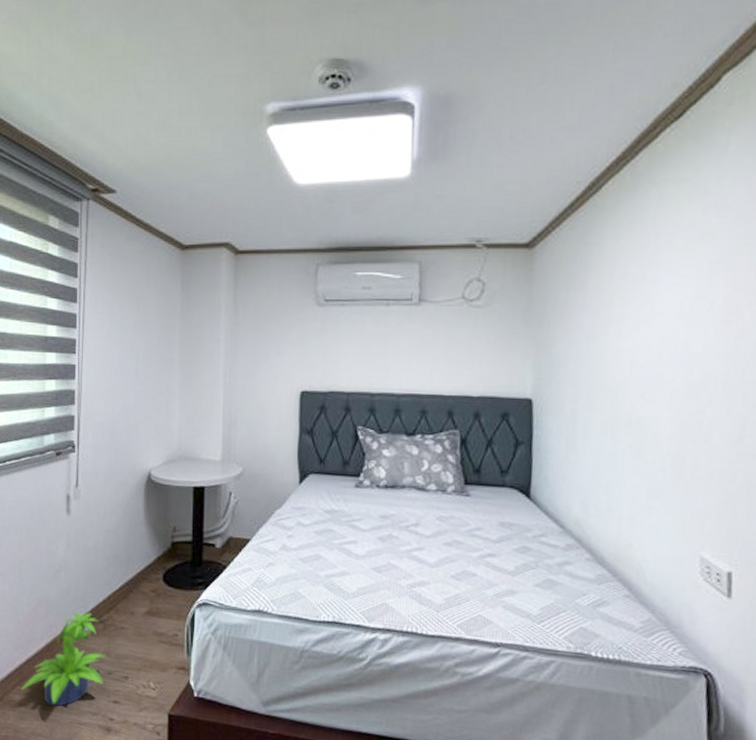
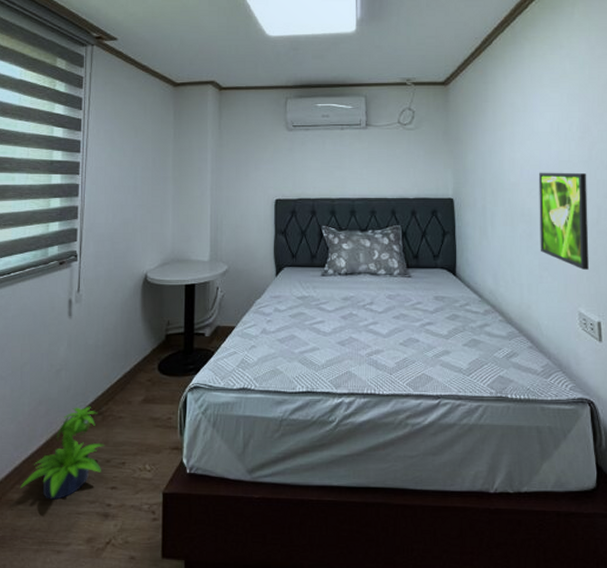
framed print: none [650,368,730,503] -> present [539,172,589,270]

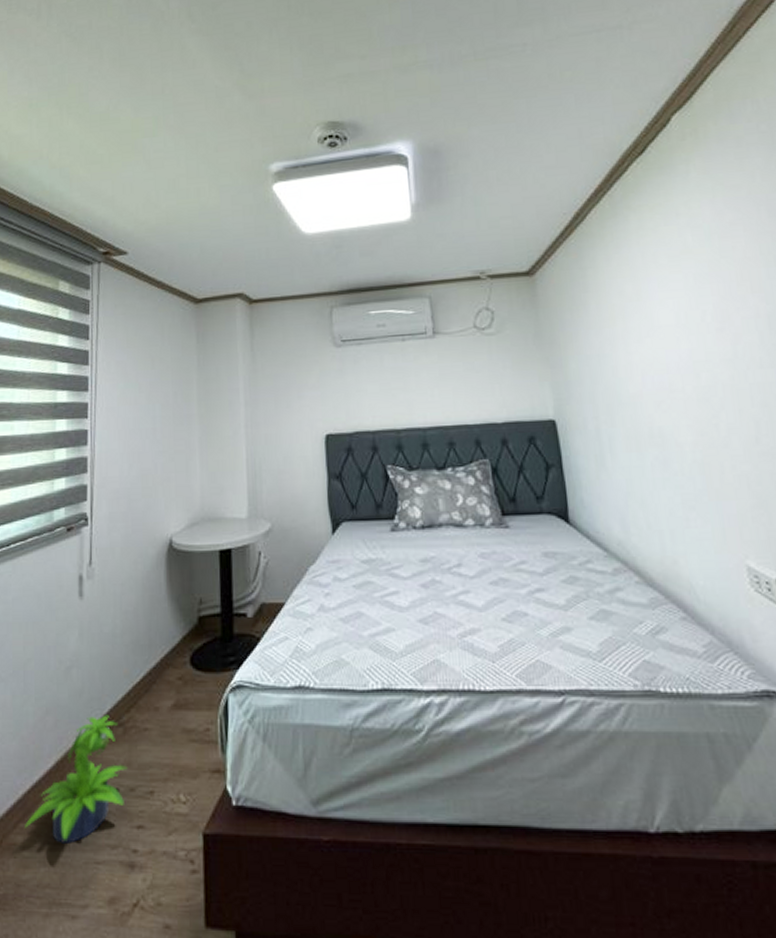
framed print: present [539,172,589,270] -> none [668,375,753,507]

